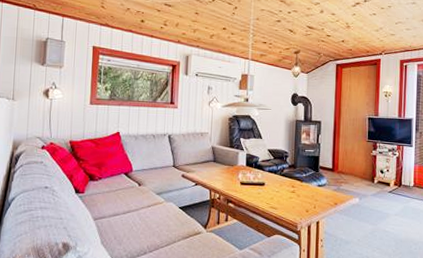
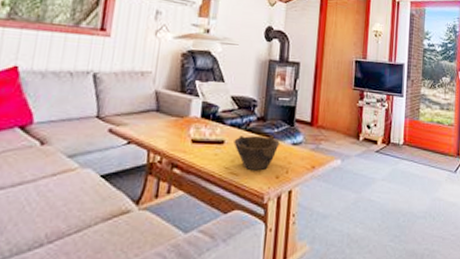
bowl: none [272,179,308,206] -> present [234,135,280,171]

